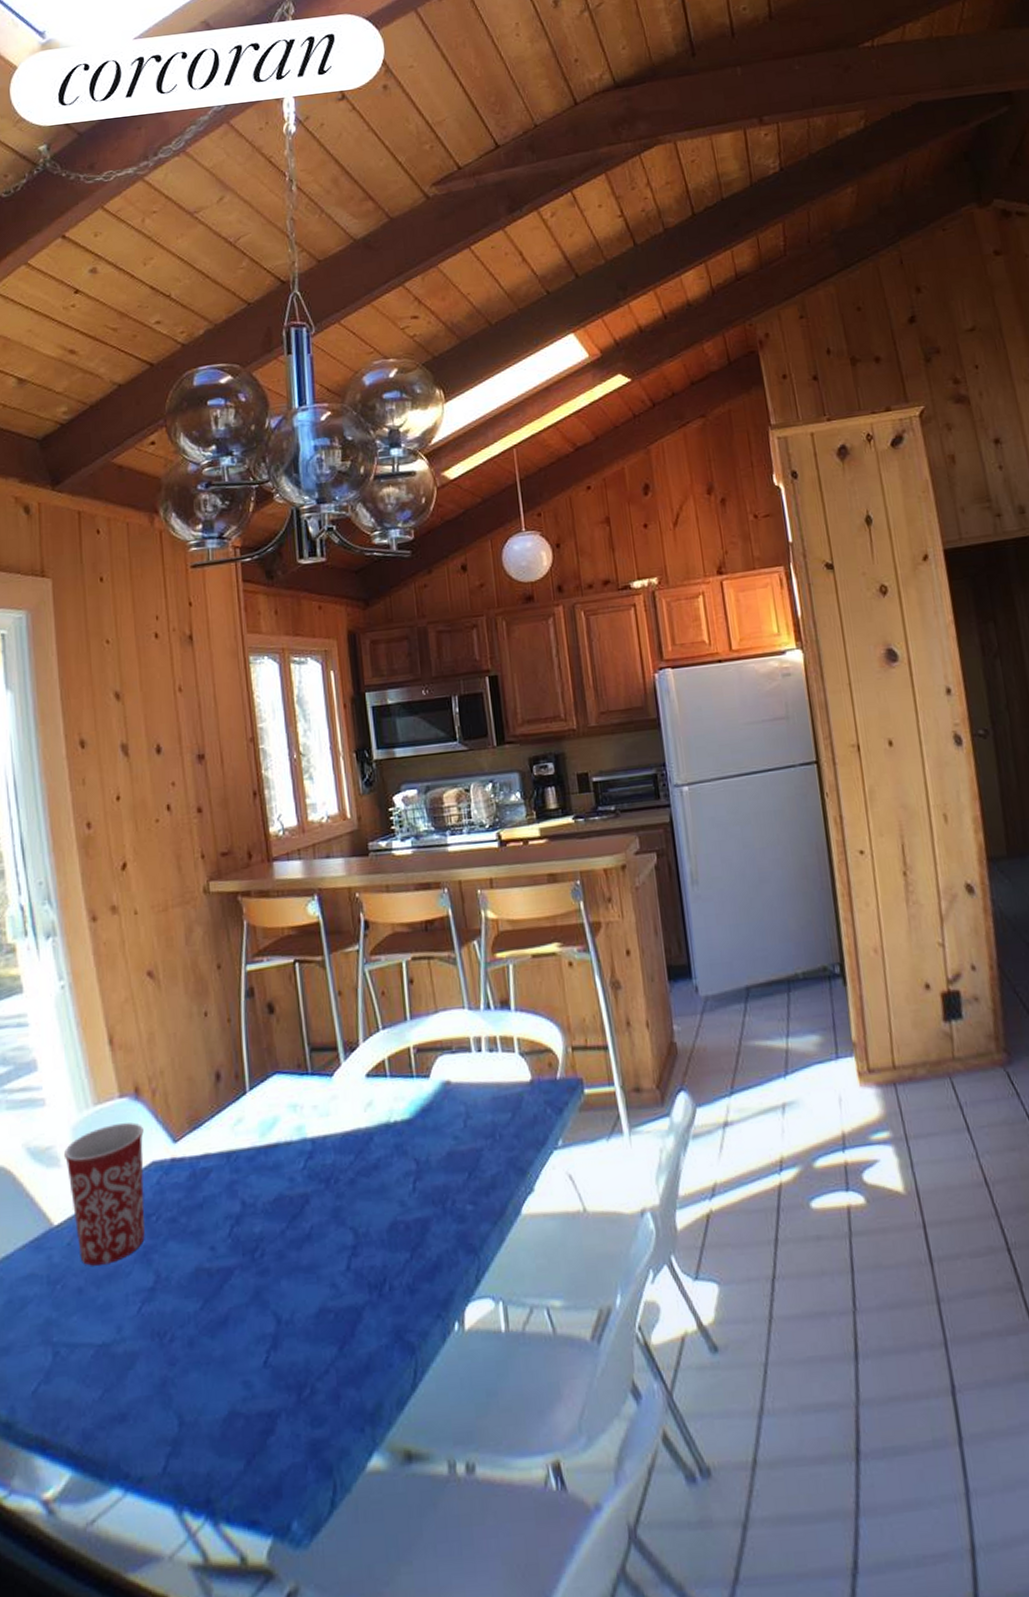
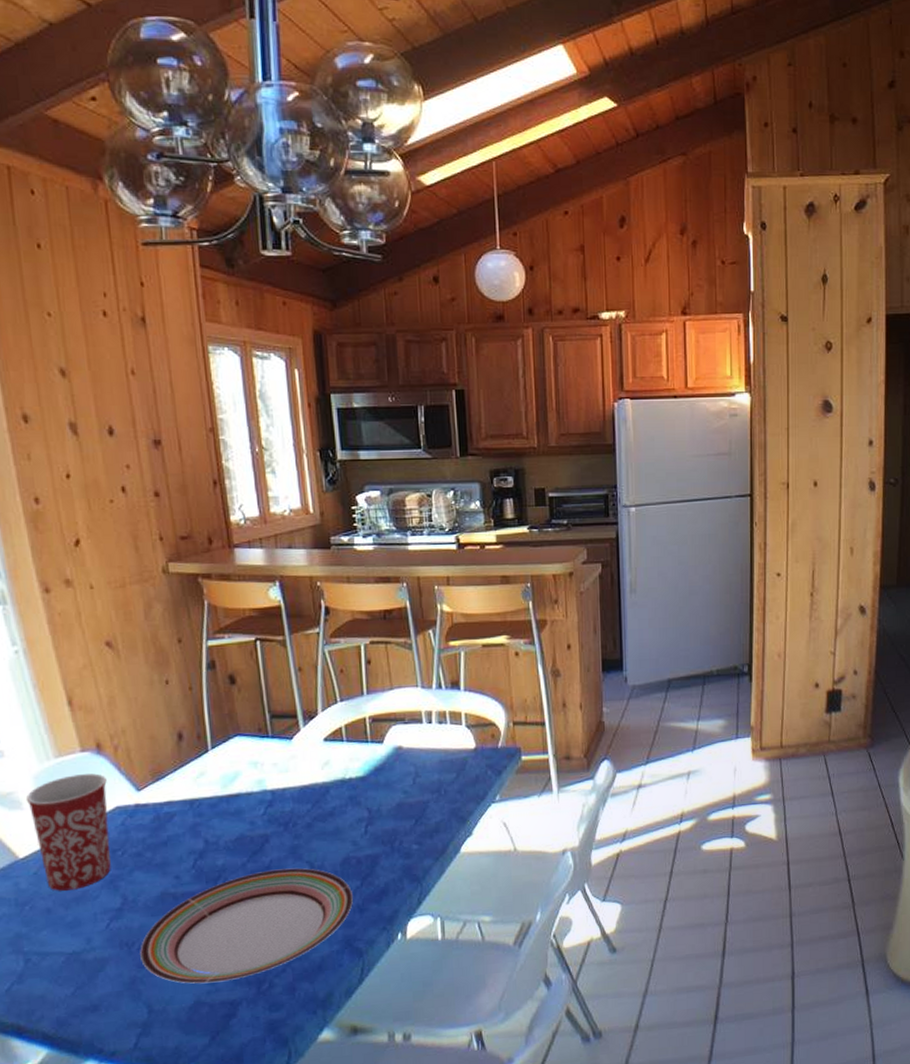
plate: none [172,1235,402,1388] -> present [140,868,353,984]

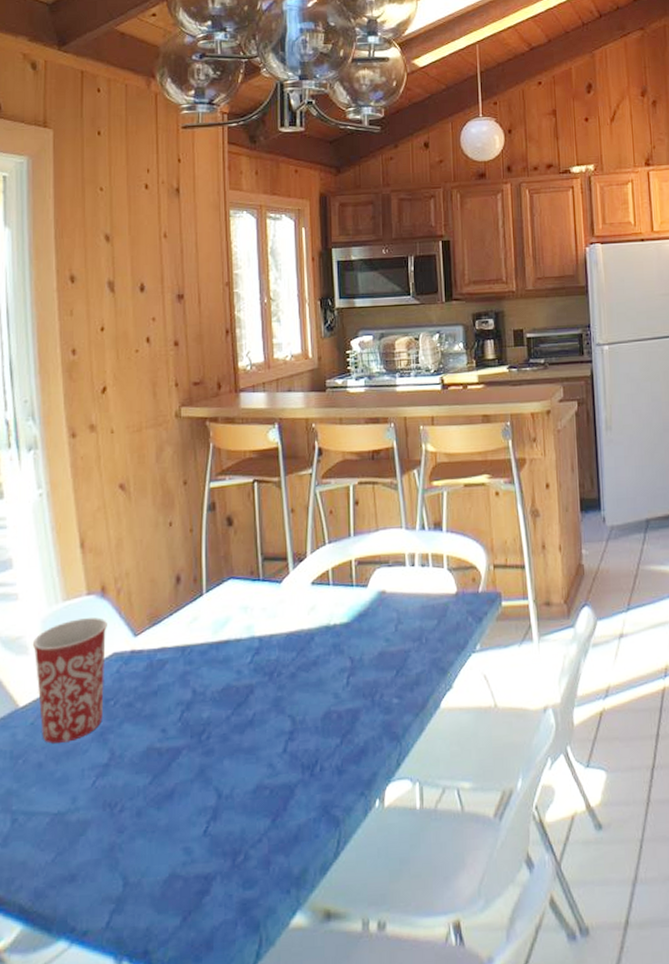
plate: present [140,868,353,984] -> none [121,722,332,854]

